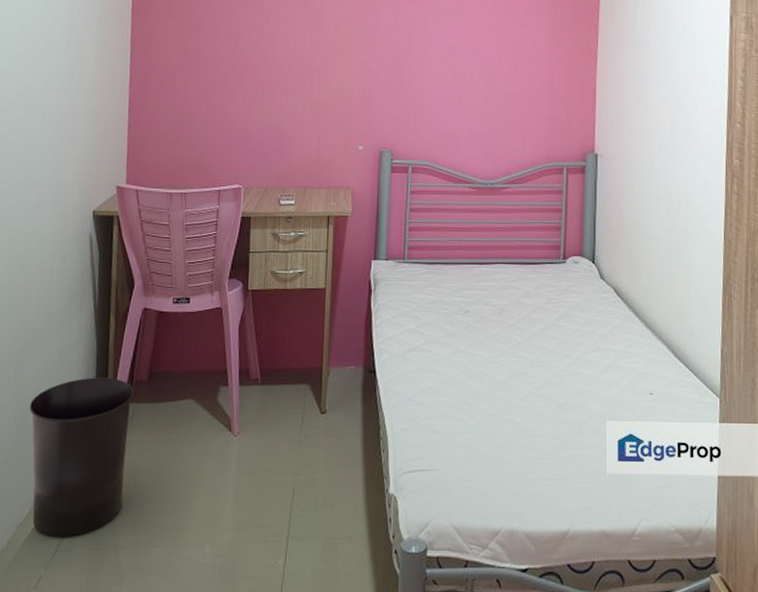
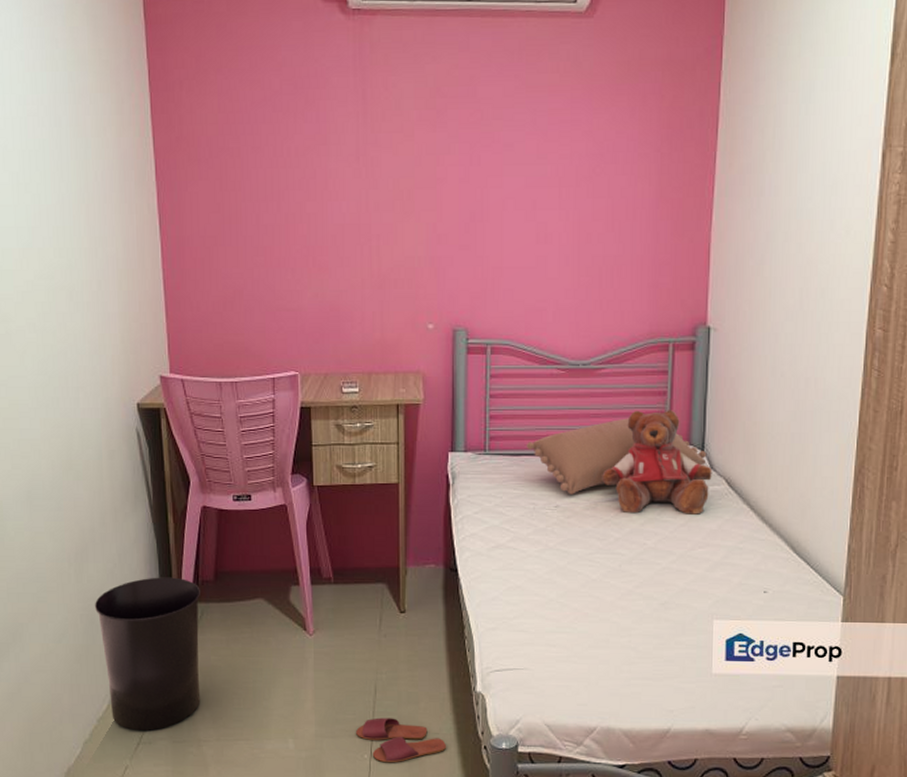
slippers: none [272,521,358,570] -> present [356,717,446,763]
pillow: none [440,232,597,301] -> present [526,418,707,494]
teddy bear: none [506,224,602,320] -> present [602,410,712,514]

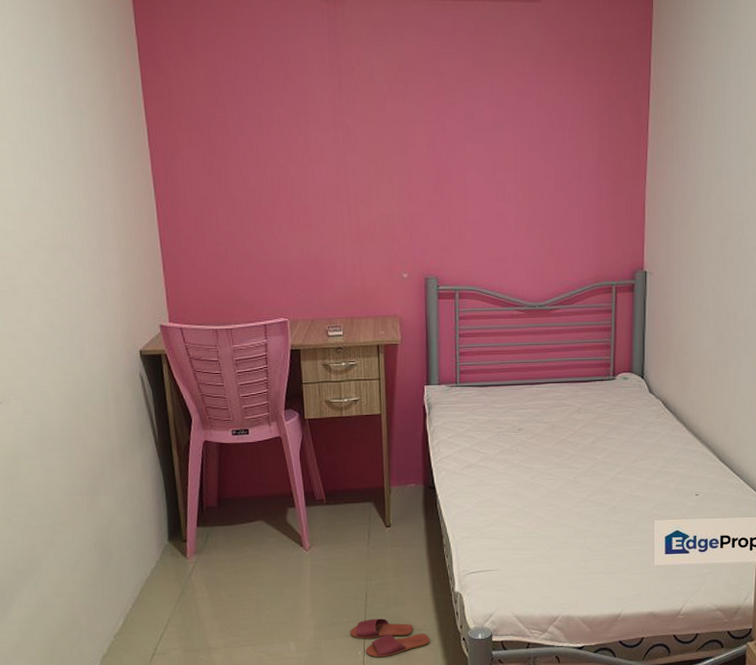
waste bin: present [95,577,201,731] -> none [107,505,209,643]
pillow: present [526,418,707,494] -> none [492,351,646,419]
teddy bear: present [602,410,712,514] -> none [558,343,651,432]

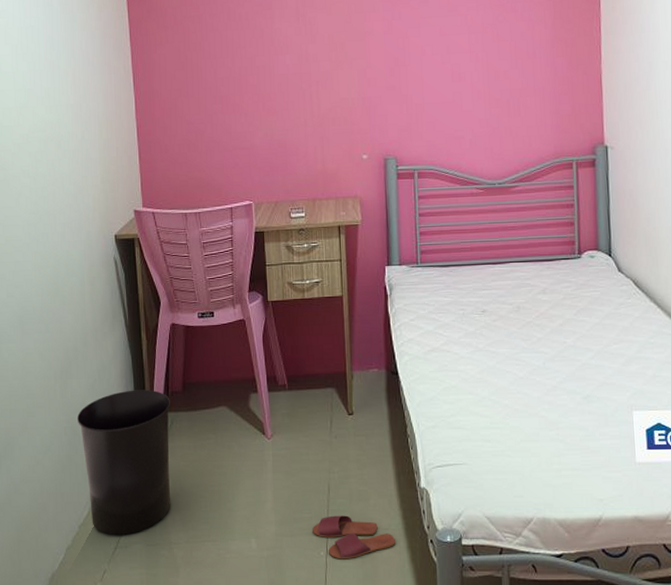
waste bin: none [107,505,209,643] -> present [77,389,171,535]

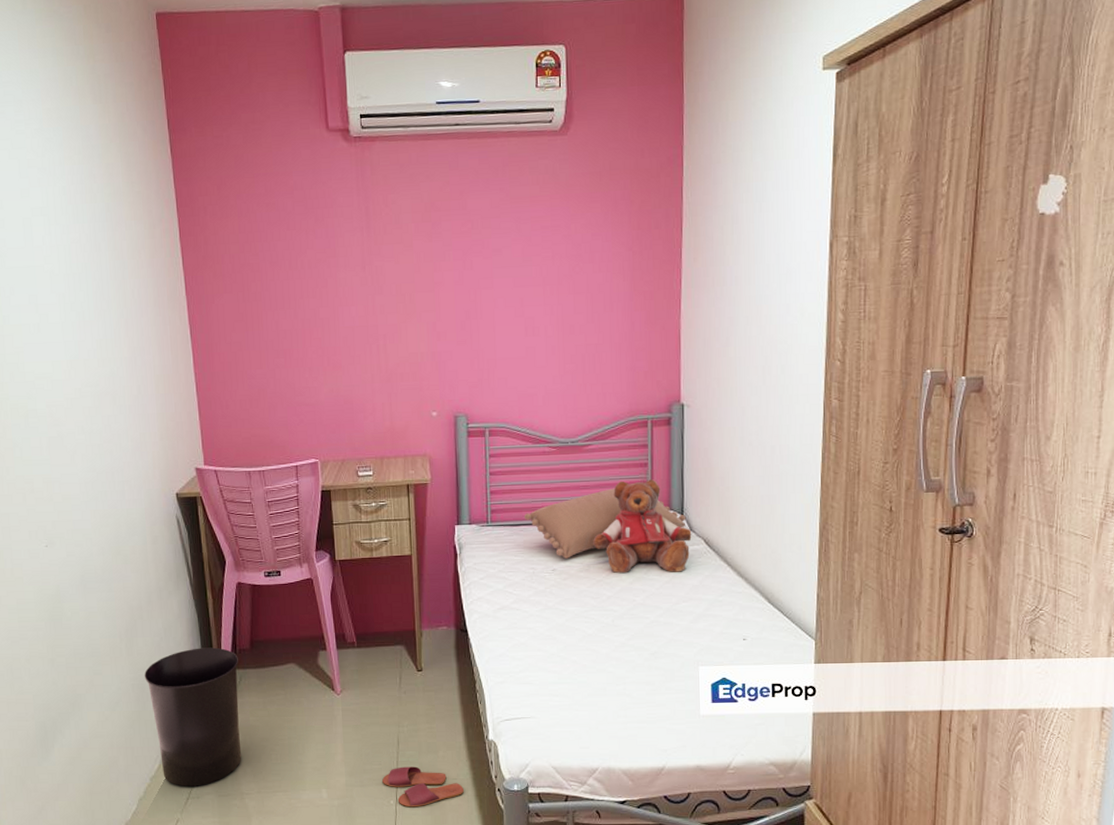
pillow: none [453,229,614,300] -> present [524,488,686,559]
teddy bear: none [522,220,621,314] -> present [593,479,692,573]

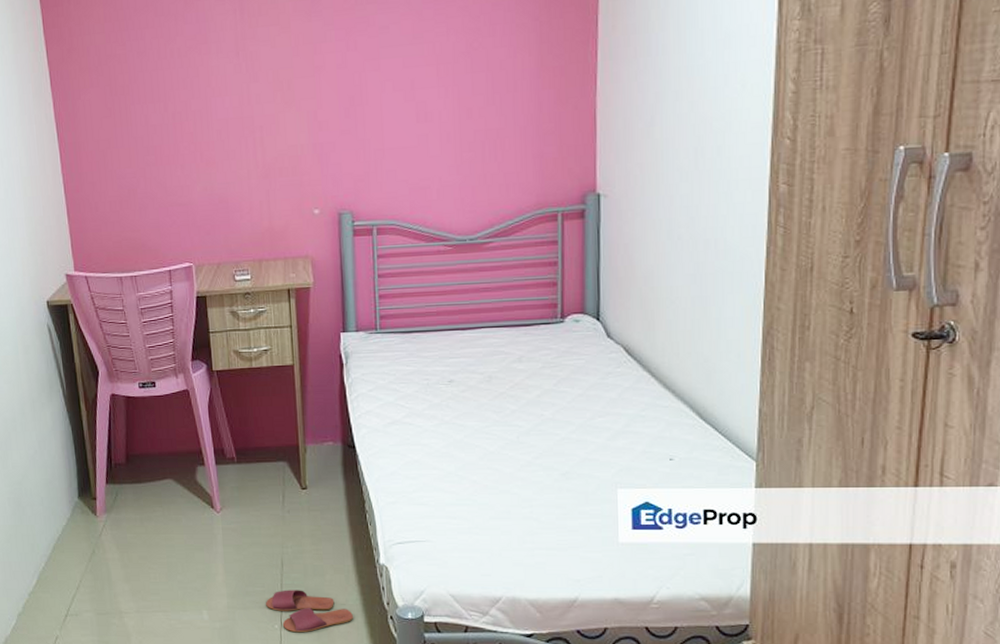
waste bin: present [145,647,242,786] -> none [20,461,120,603]
pillow: present [524,488,686,559] -> none [416,290,603,369]
teddy bear: present [593,479,692,573] -> none [495,280,609,384]

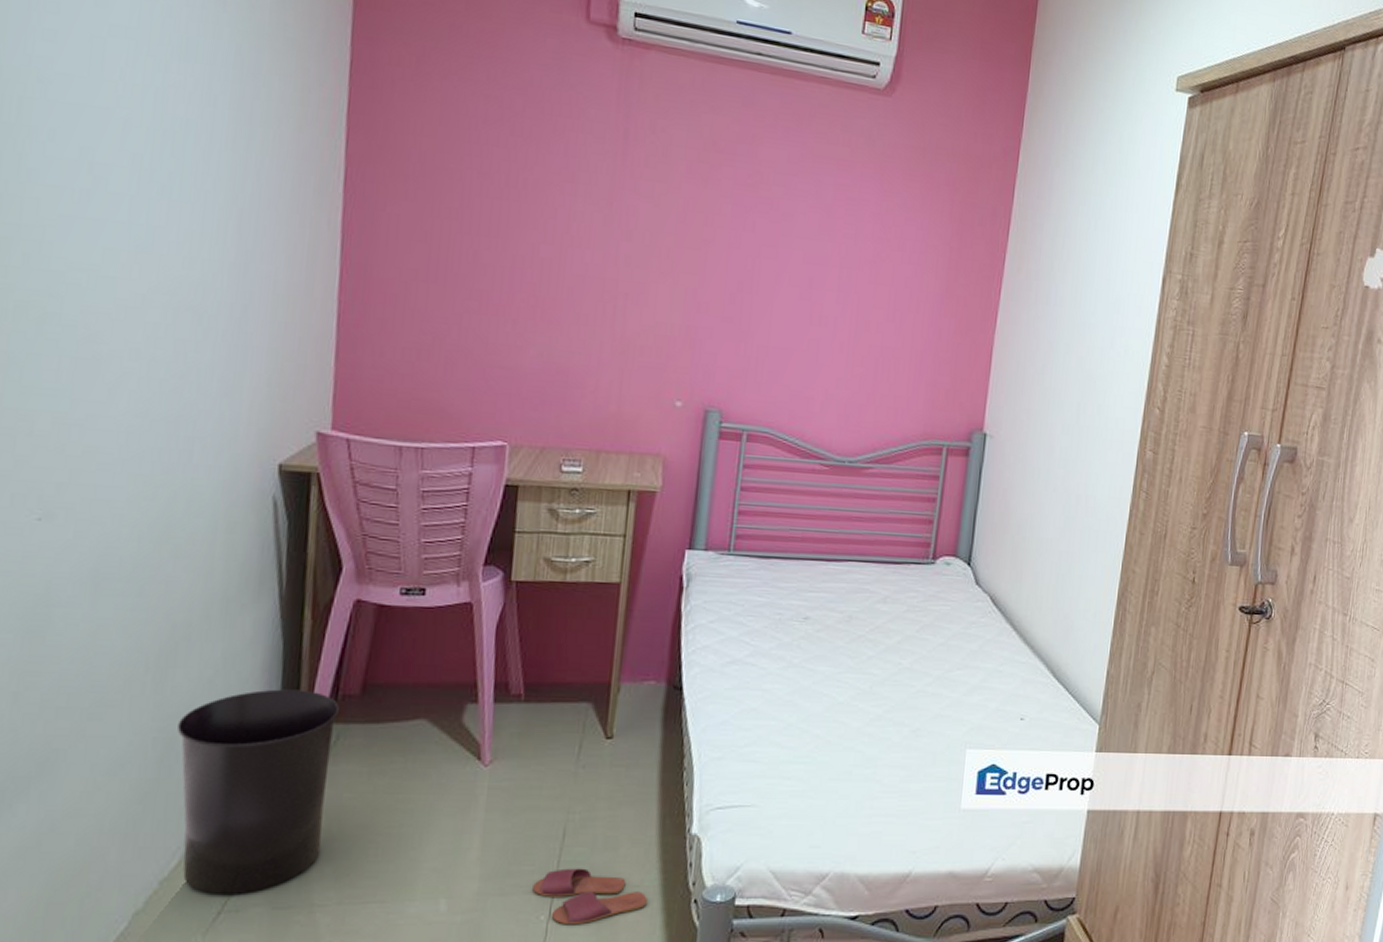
waste bin: none [20,461,120,603] -> present [178,689,339,894]

